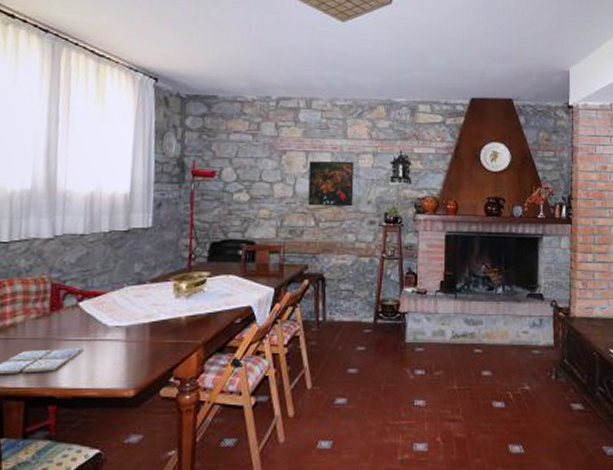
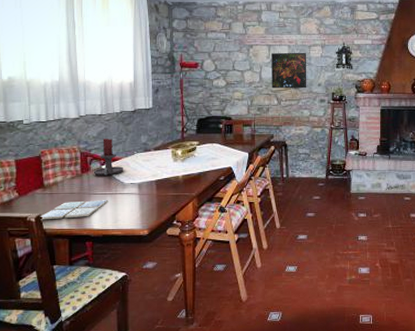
candle holder: none [66,266,108,315] -> present [93,139,124,176]

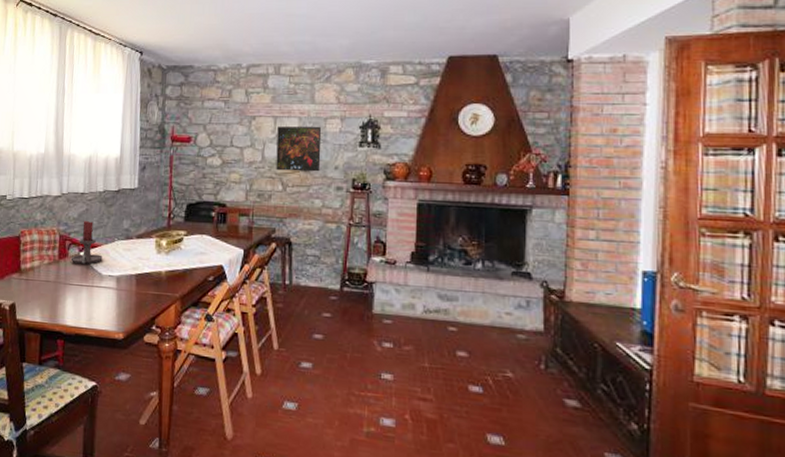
drink coaster: present [40,200,109,220] -> none [14,290,84,311]

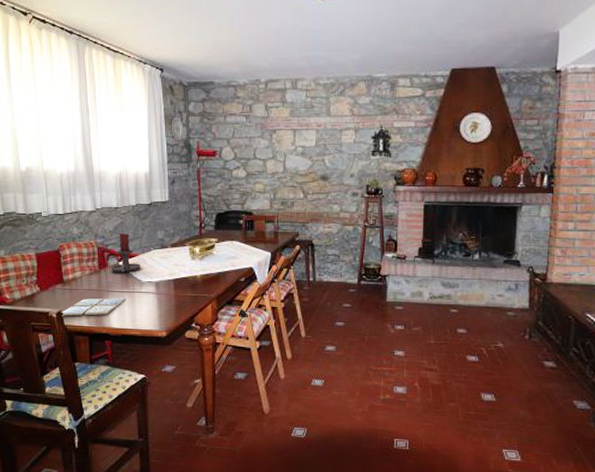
drink coaster: none [14,290,84,311] -> present [61,298,127,316]
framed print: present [276,126,322,172] -> none [297,137,338,180]

